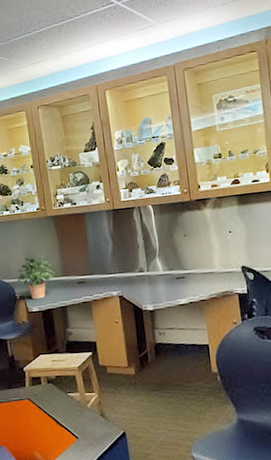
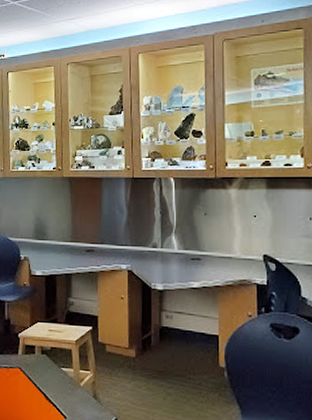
potted plant: present [17,254,55,299] -> none [23,216,64,262]

